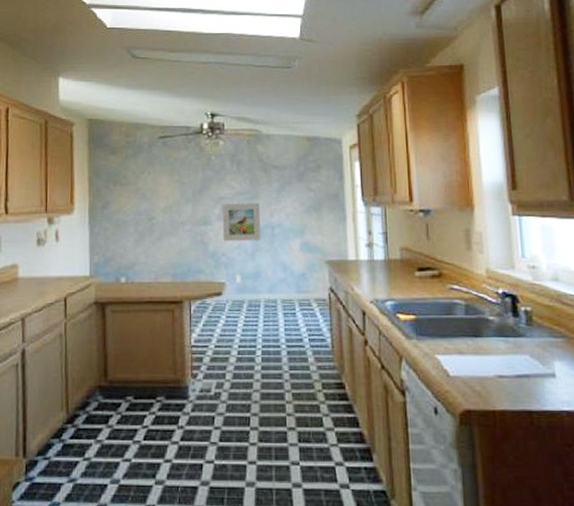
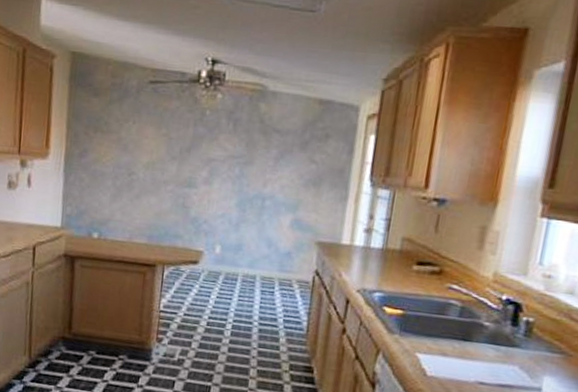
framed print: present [222,203,261,242] -> none [207,166,253,211]

